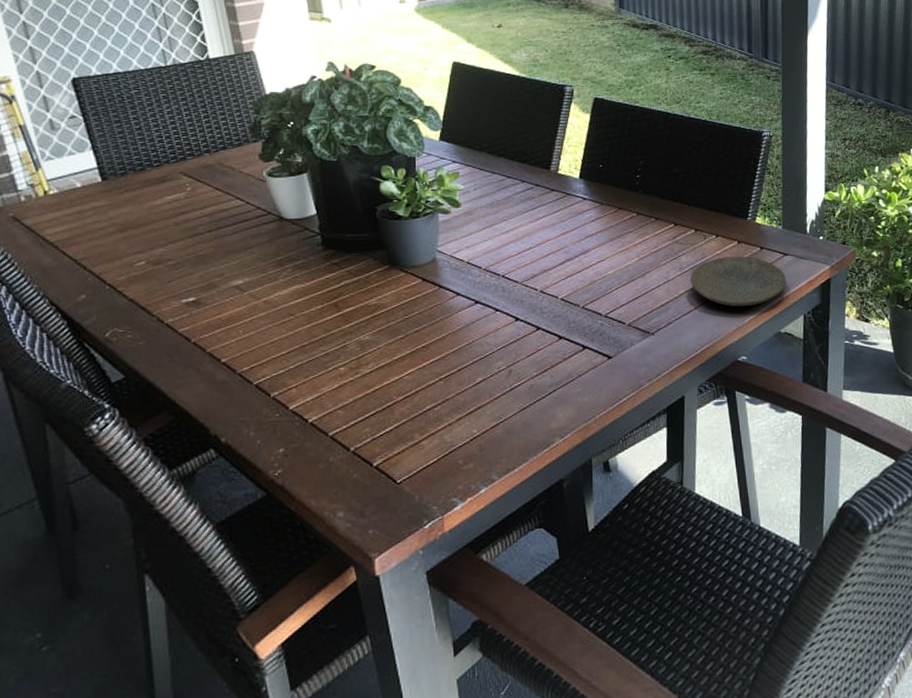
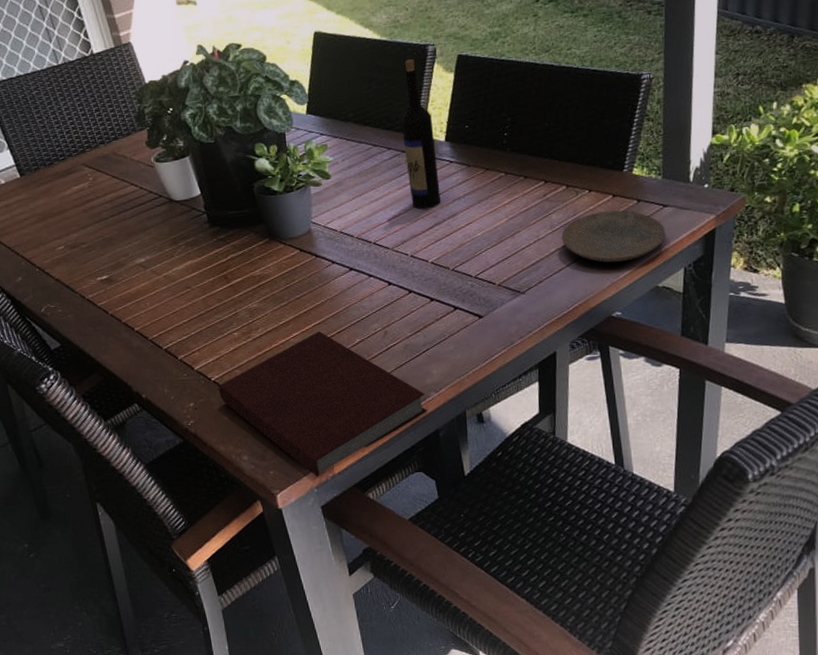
notebook: none [316,367,551,536] -> present [218,330,427,477]
wine bottle: none [536,97,573,244] -> present [401,59,441,210]

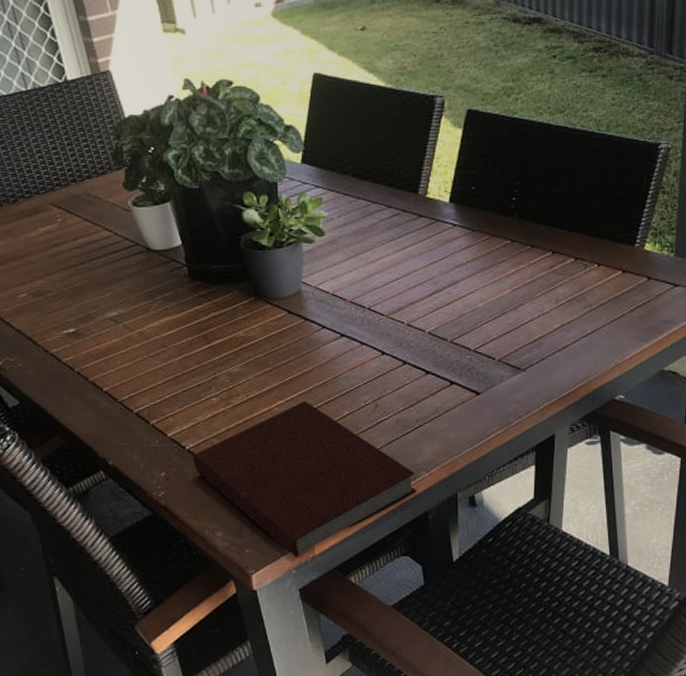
wine bottle: present [401,59,441,210] -> none [403,111,441,275]
plate: present [561,210,666,263] -> none [566,287,675,342]

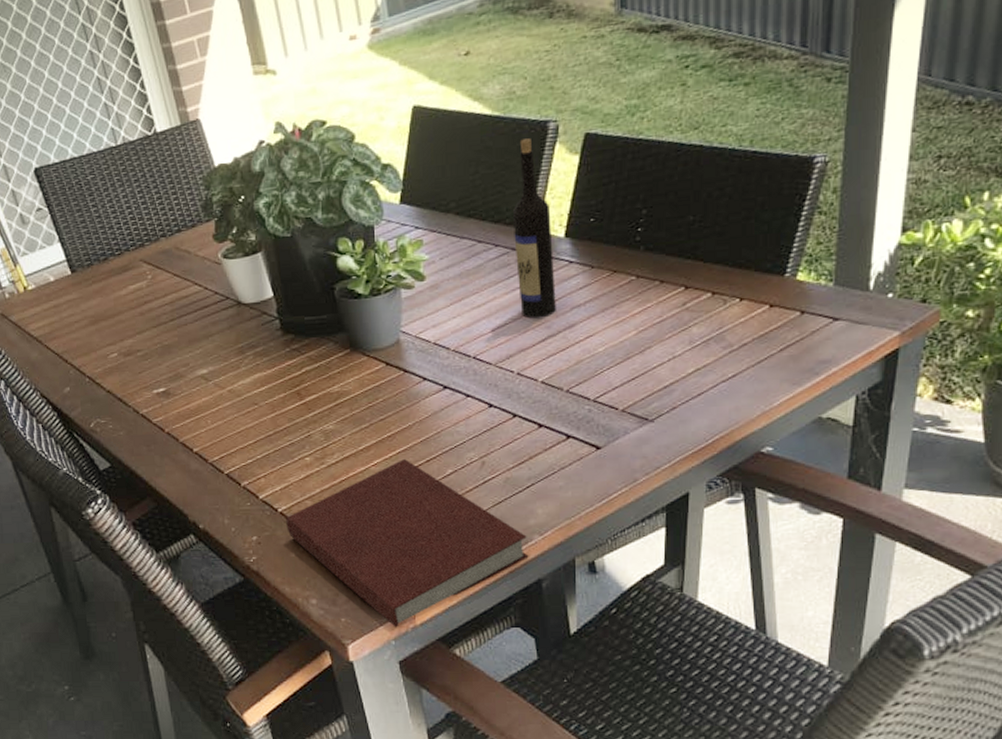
wine bottle: none [403,111,441,275] -> present [512,138,556,319]

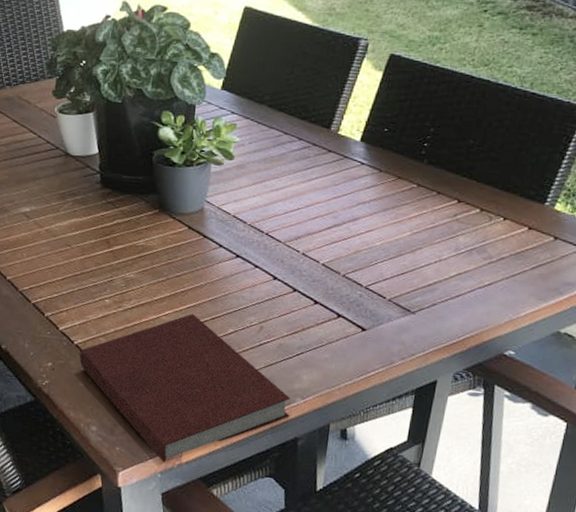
wine bottle: present [512,138,556,319] -> none [313,50,351,209]

